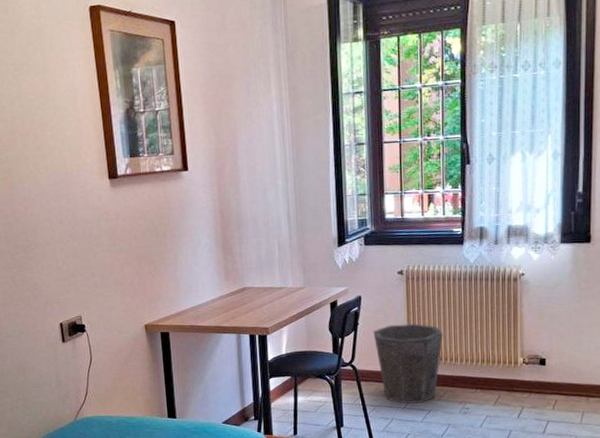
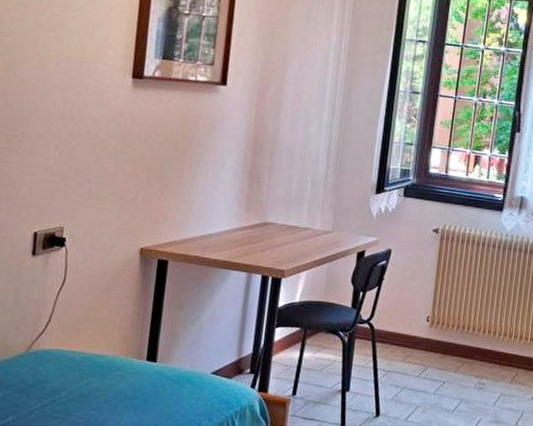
waste bin: present [373,323,443,404] -> none [397,284,470,373]

